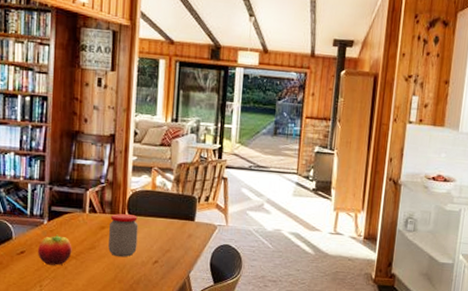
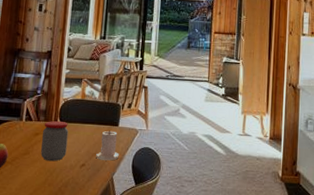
candle: none [170,225,196,258] -> present [96,130,119,161]

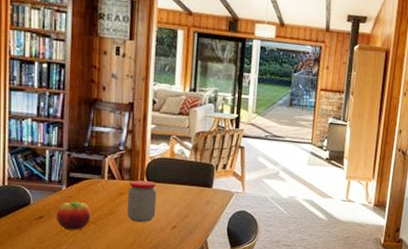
candle: present [96,130,119,161] -> none [188,192,213,223]

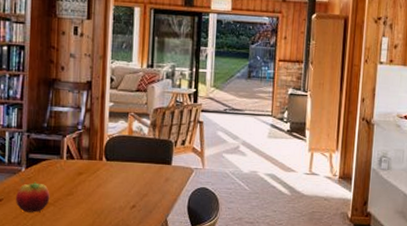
jar: present [127,180,157,223] -> none [86,159,116,203]

